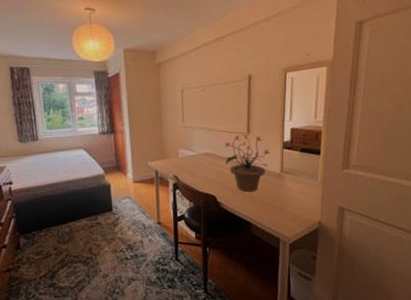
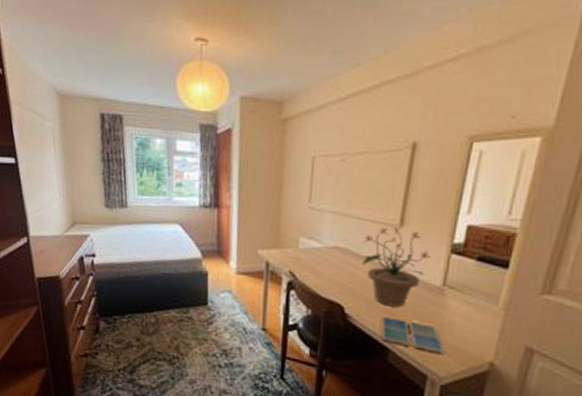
drink coaster: none [244,200,288,221] -> present [381,317,444,354]

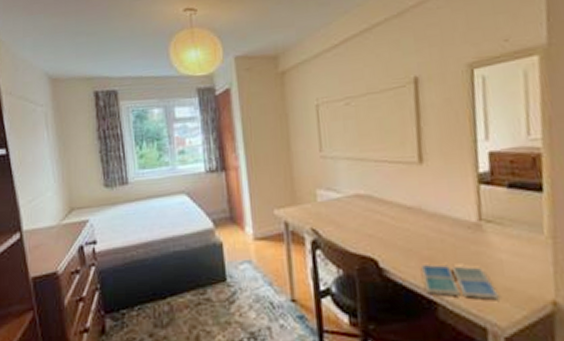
potted plant: present [362,226,431,307] -> none [385,164,459,253]

